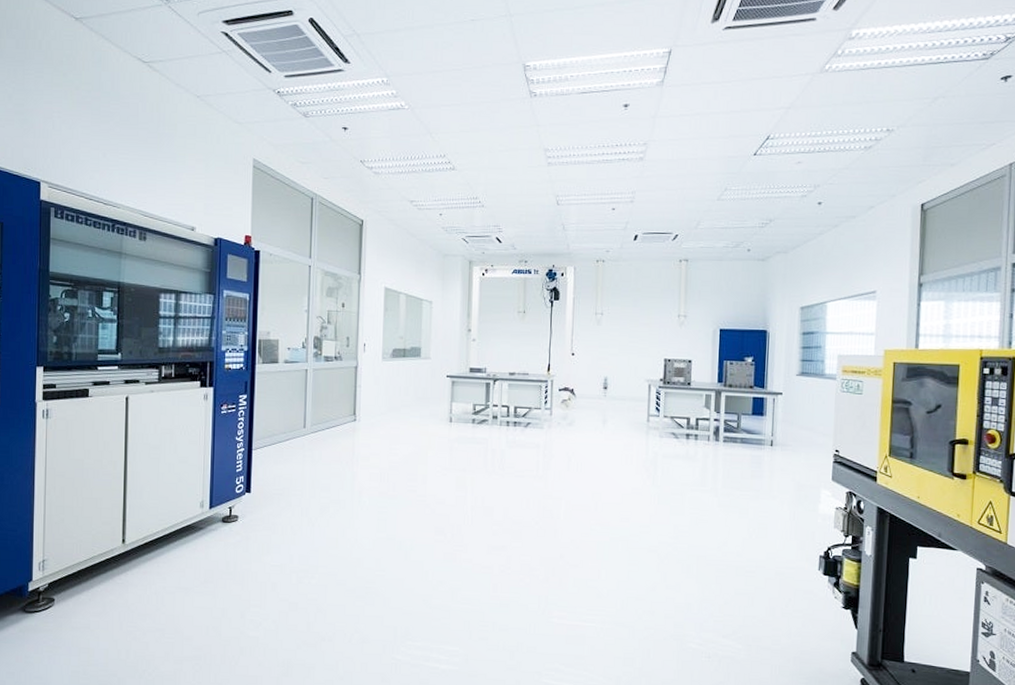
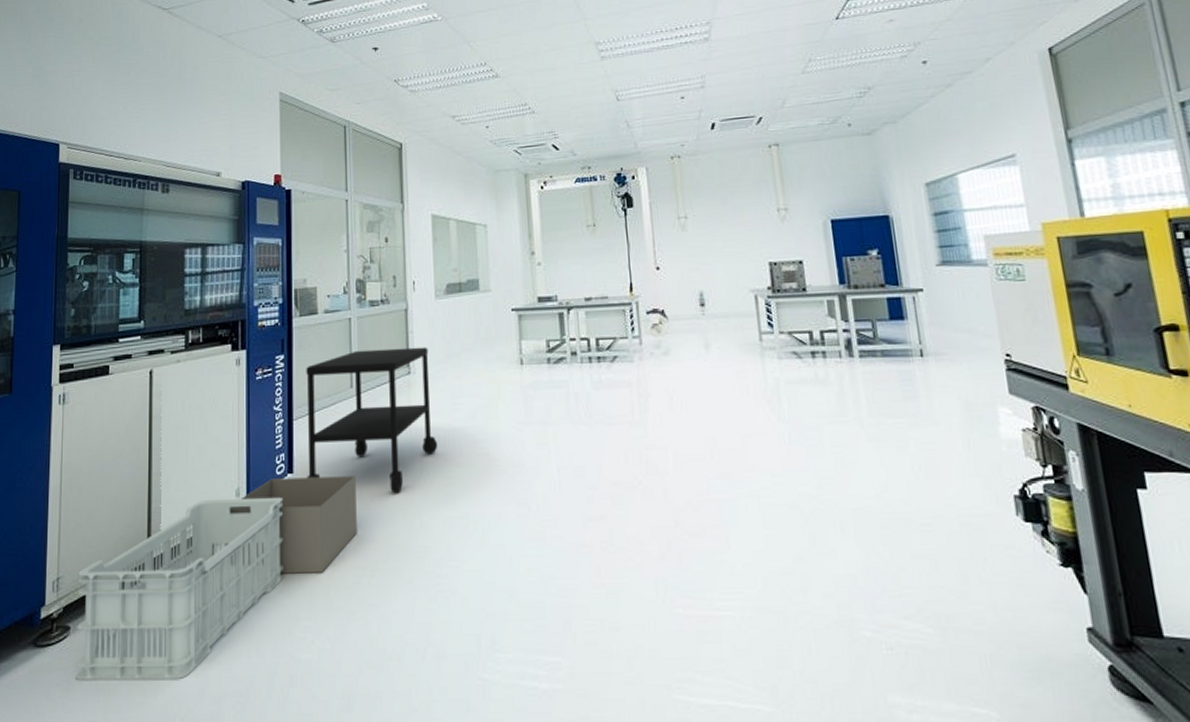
plastic crate: none [60,507,241,644] -> present [76,496,284,680]
storage bin: none [189,496,304,573] -> present [225,476,357,574]
utility cart: none [262,397,375,515] -> present [306,347,438,493]

